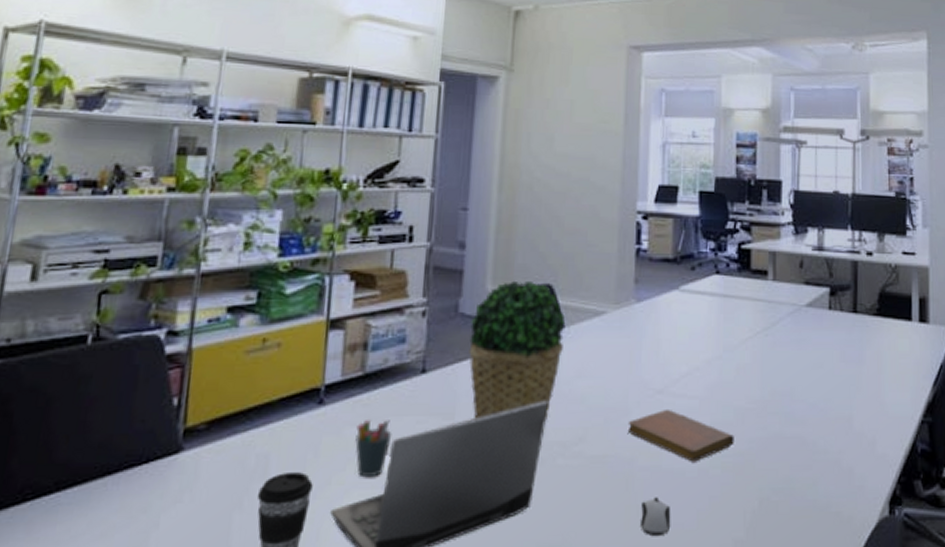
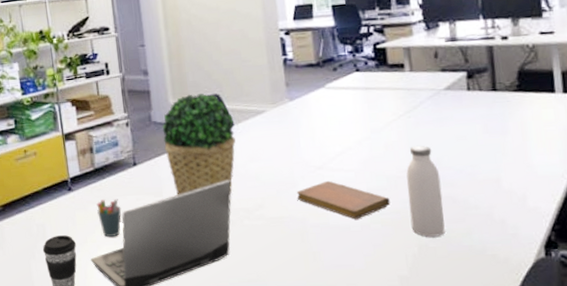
computer mouse: present [641,497,671,537] -> none [316,246,343,275]
water bottle: none [754,370,791,488] -> present [406,145,445,237]

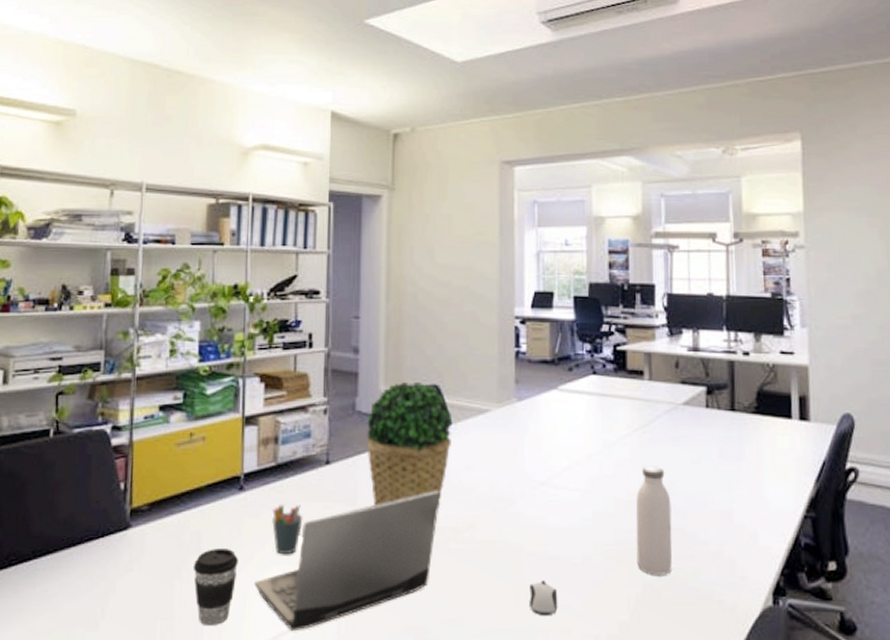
notebook: present [296,180,390,220] -> none [514,499,616,549]
computer mouse: none [316,246,343,275] -> present [530,580,558,617]

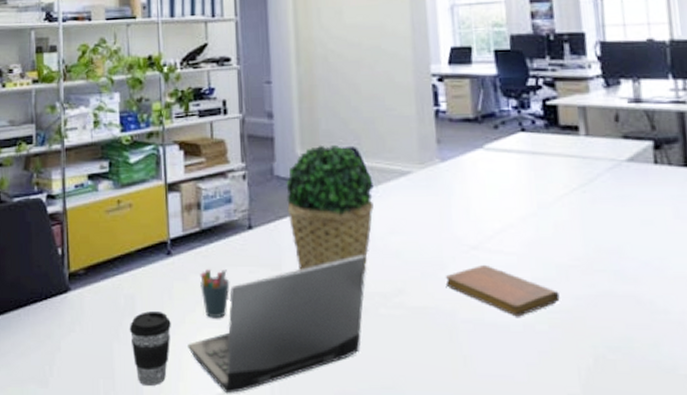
notebook: none [514,499,616,549] -> present [445,264,560,317]
computer mouse: present [530,580,558,617] -> none [467,349,501,387]
water bottle: present [636,465,673,575] -> none [580,227,627,346]

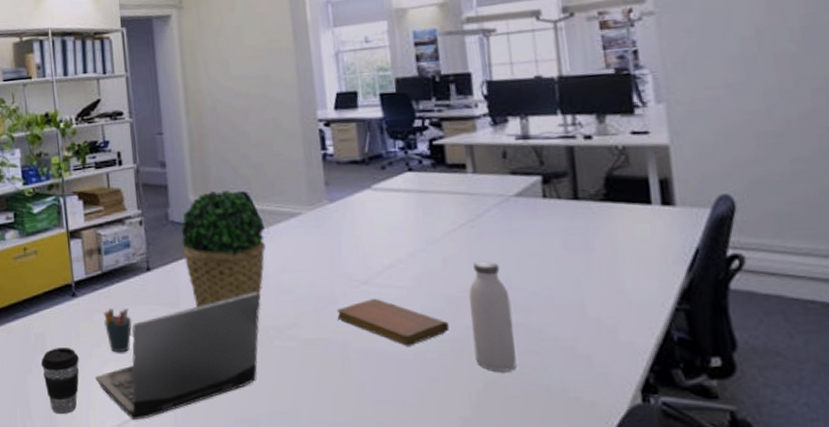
water bottle: none [580,227,627,346] -> present [469,260,517,372]

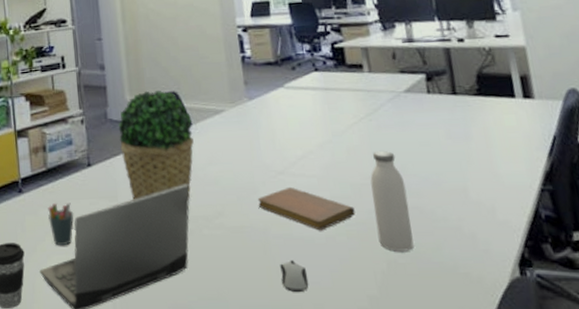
computer mouse: none [360,376,393,411] -> present [280,260,309,293]

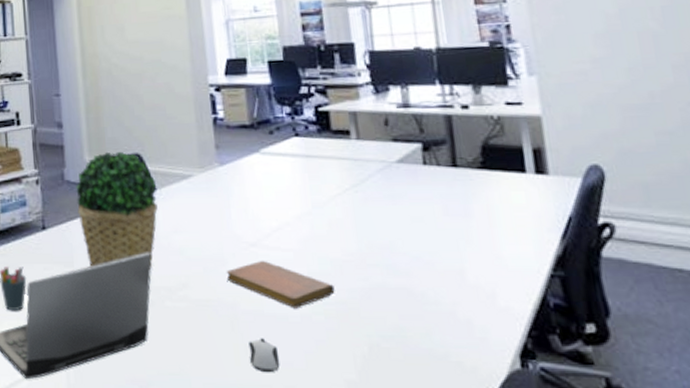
water bottle: present [370,150,414,252] -> none [353,225,400,335]

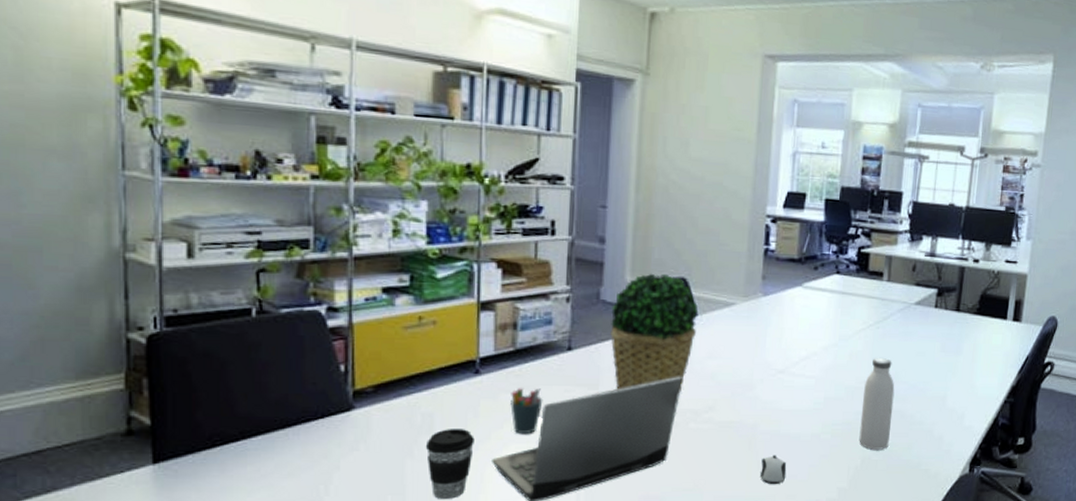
notebook: present [226,260,335,308] -> none [751,385,844,429]
water bottle: none [353,225,400,335] -> present [859,357,895,450]

